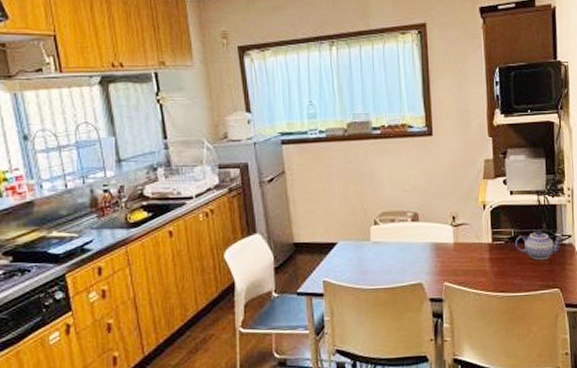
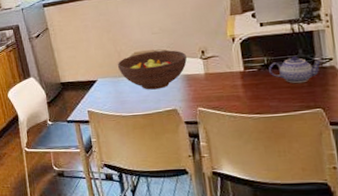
fruit bowl: none [362,212,437,259] -> present [117,50,187,90]

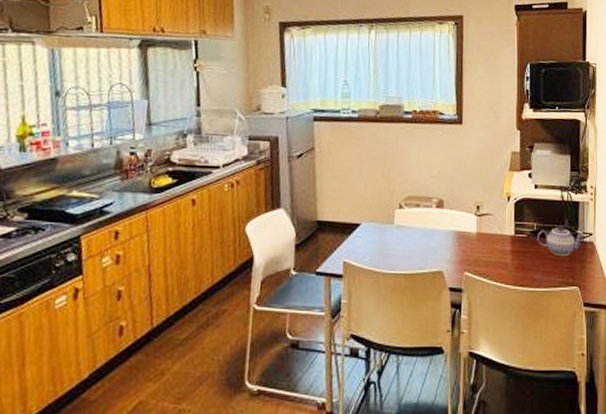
fruit bowl: present [117,50,187,90] -> none [386,197,461,245]

